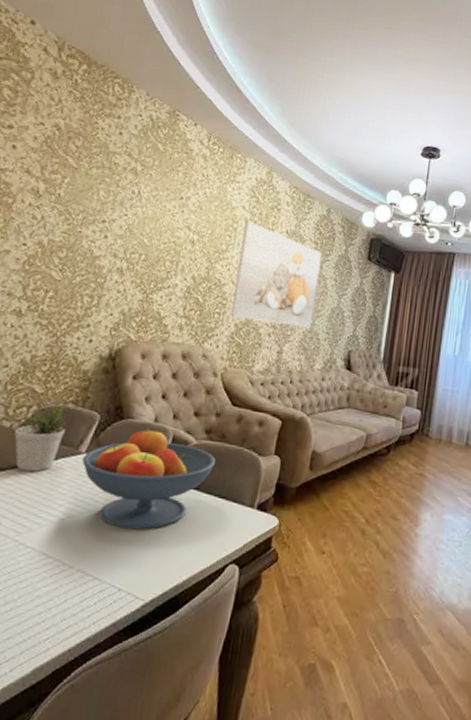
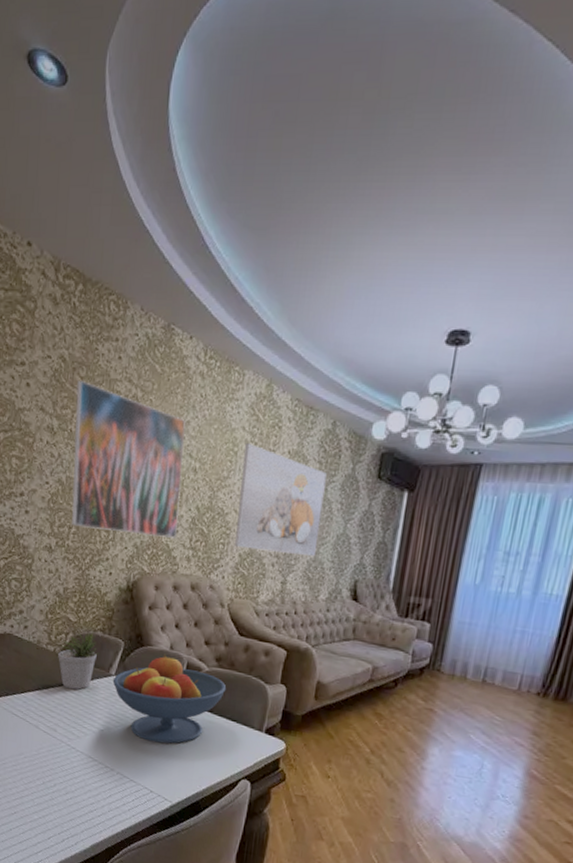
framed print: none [49,149,186,307] -> present [71,381,185,538]

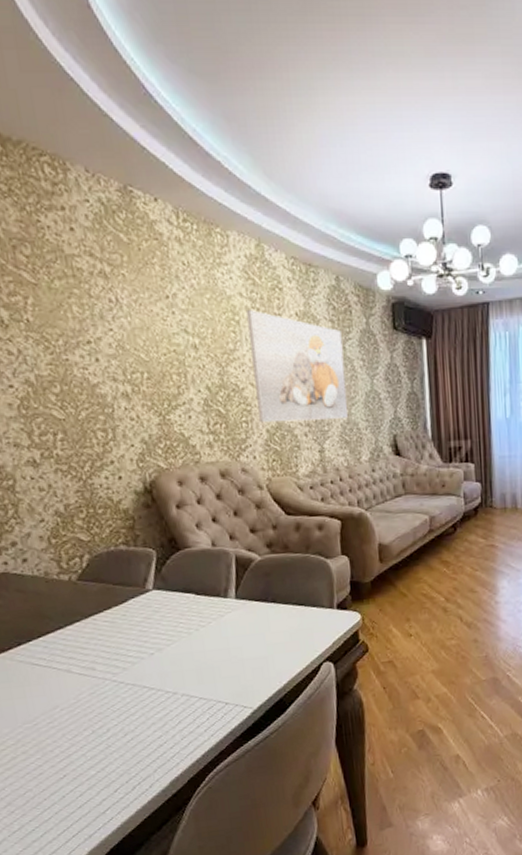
potted plant: present [58,631,99,690] -> none [75,547,128,618]
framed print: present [71,381,185,538] -> none [21,260,191,432]
fruit bowl: present [112,654,227,744] -> none [151,553,286,651]

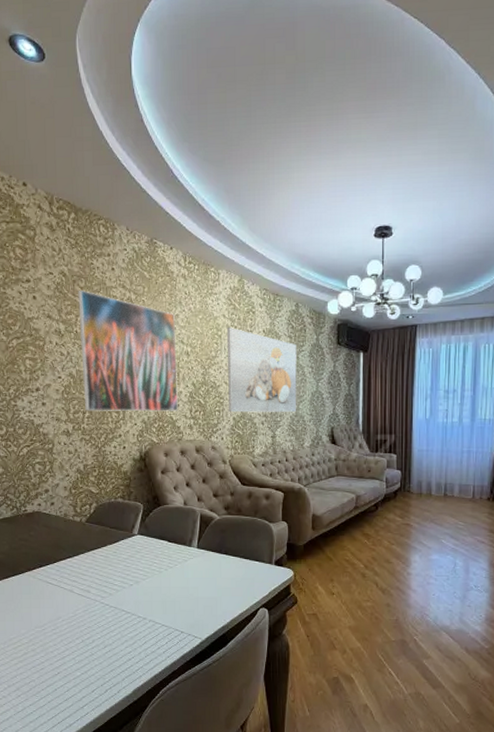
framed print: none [21,260,191,432] -> present [77,290,179,412]

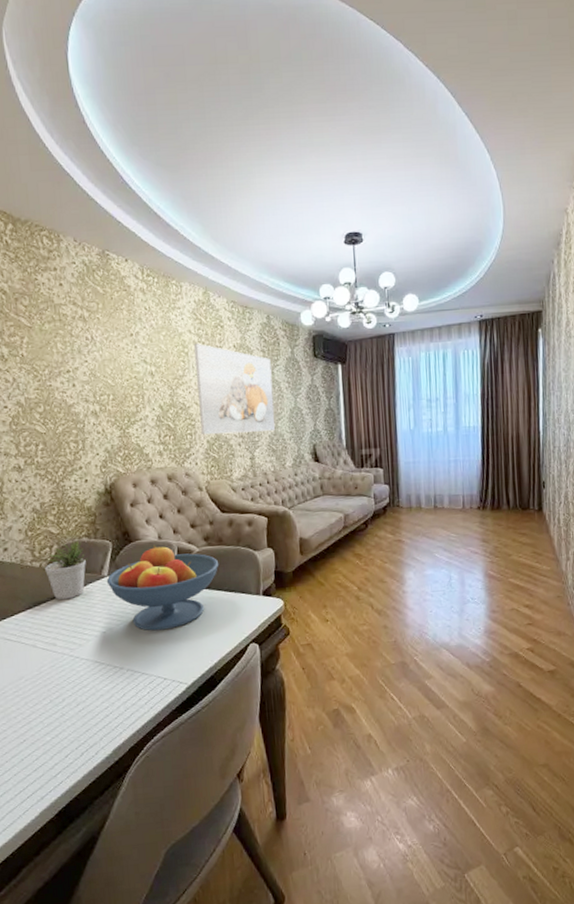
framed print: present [77,290,179,412] -> none [20,309,146,443]
potted plant: none [84,499,122,553] -> present [45,539,88,600]
fruit bowl: none [136,510,237,588] -> present [106,545,219,631]

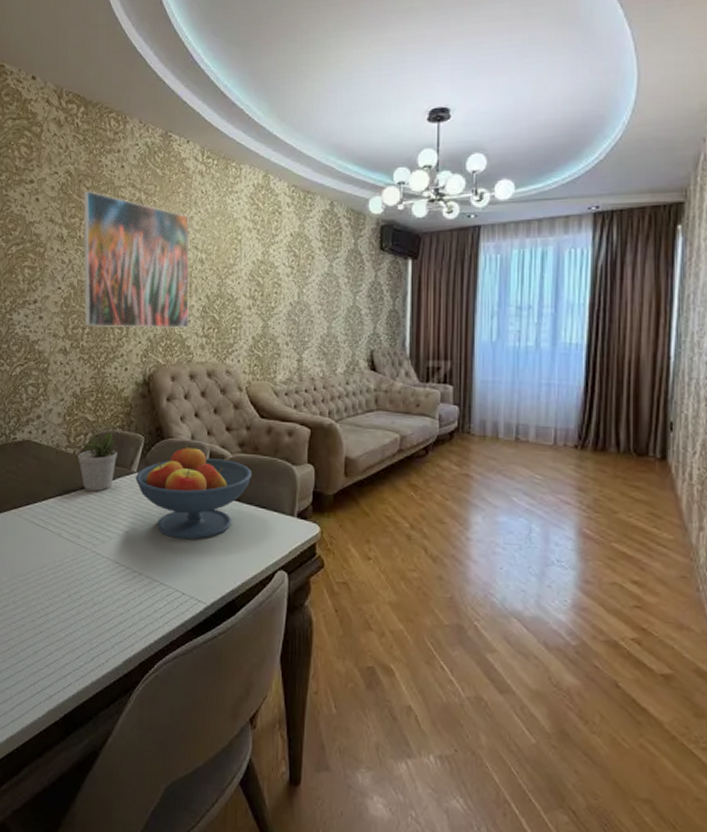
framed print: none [20,309,146,443] -> present [82,191,190,328]
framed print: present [194,344,276,435] -> none [247,231,330,331]

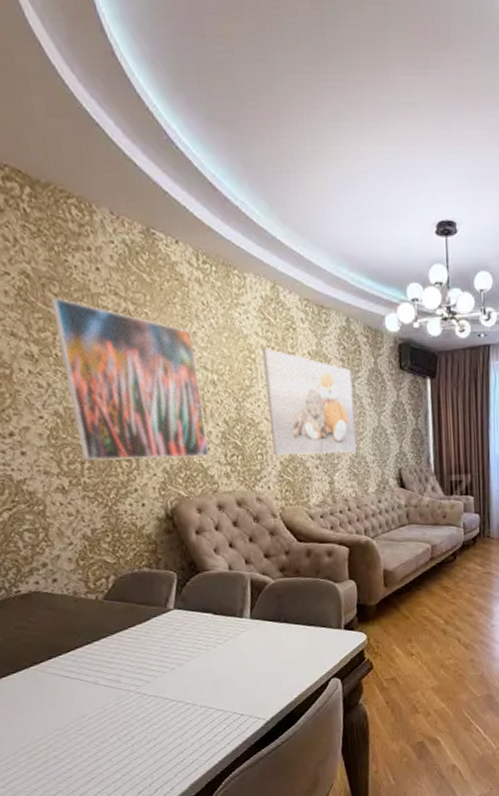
potted plant: present [78,429,120,492] -> none [102,569,151,635]
fruit bowl: present [135,445,253,540] -> none [172,576,297,667]
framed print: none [247,231,330,331] -> present [262,349,357,456]

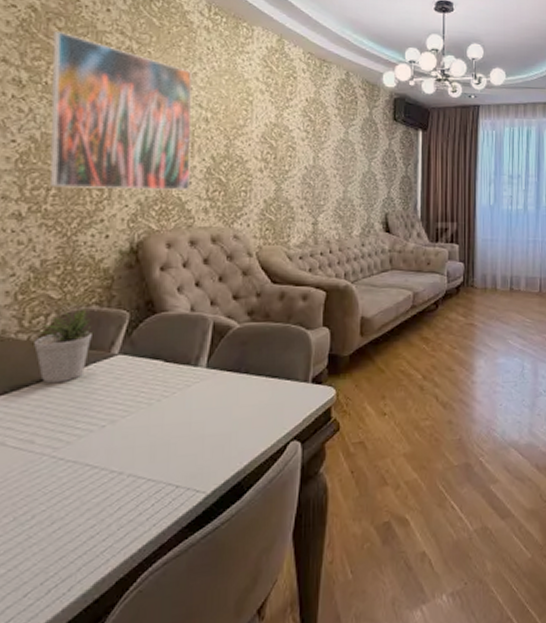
potted plant: none [102,569,151,635] -> present [34,307,96,384]
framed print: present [262,349,357,456] -> none [258,93,346,194]

